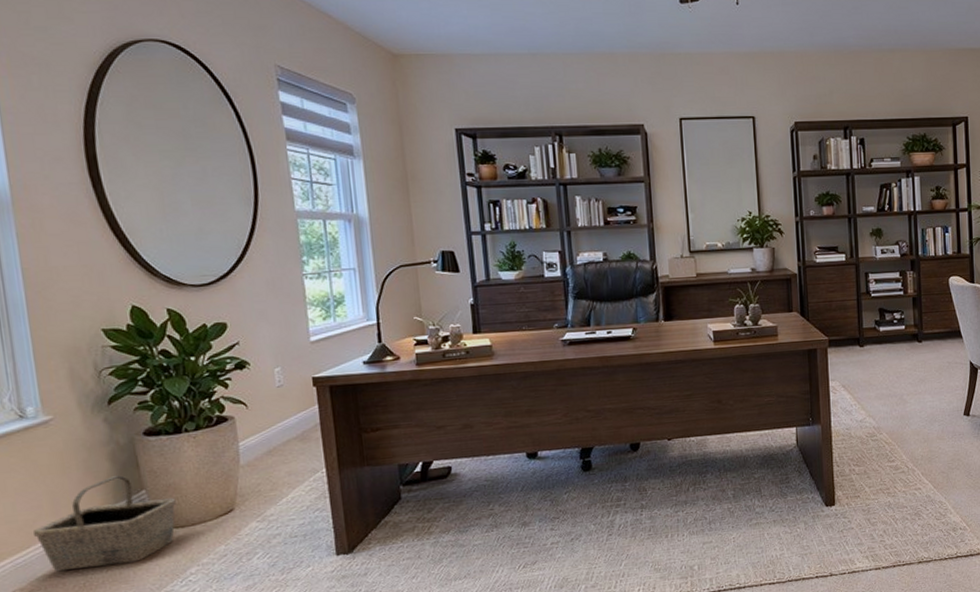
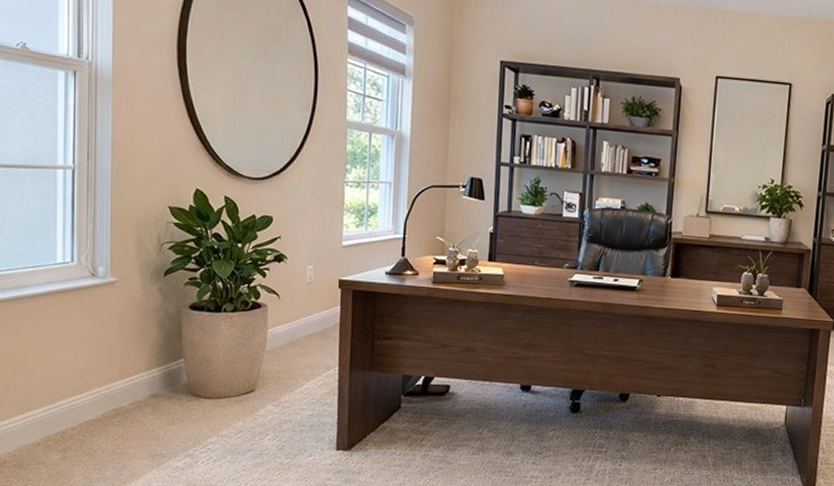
basket: present [33,475,176,571] -> none [89,341,207,423]

